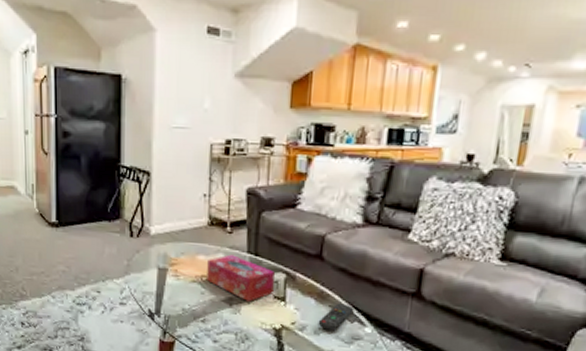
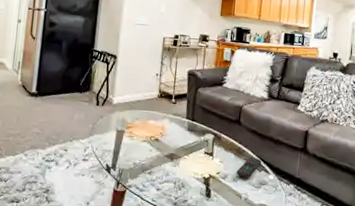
tissue box: present [207,254,275,301] -> none [155,120,206,156]

